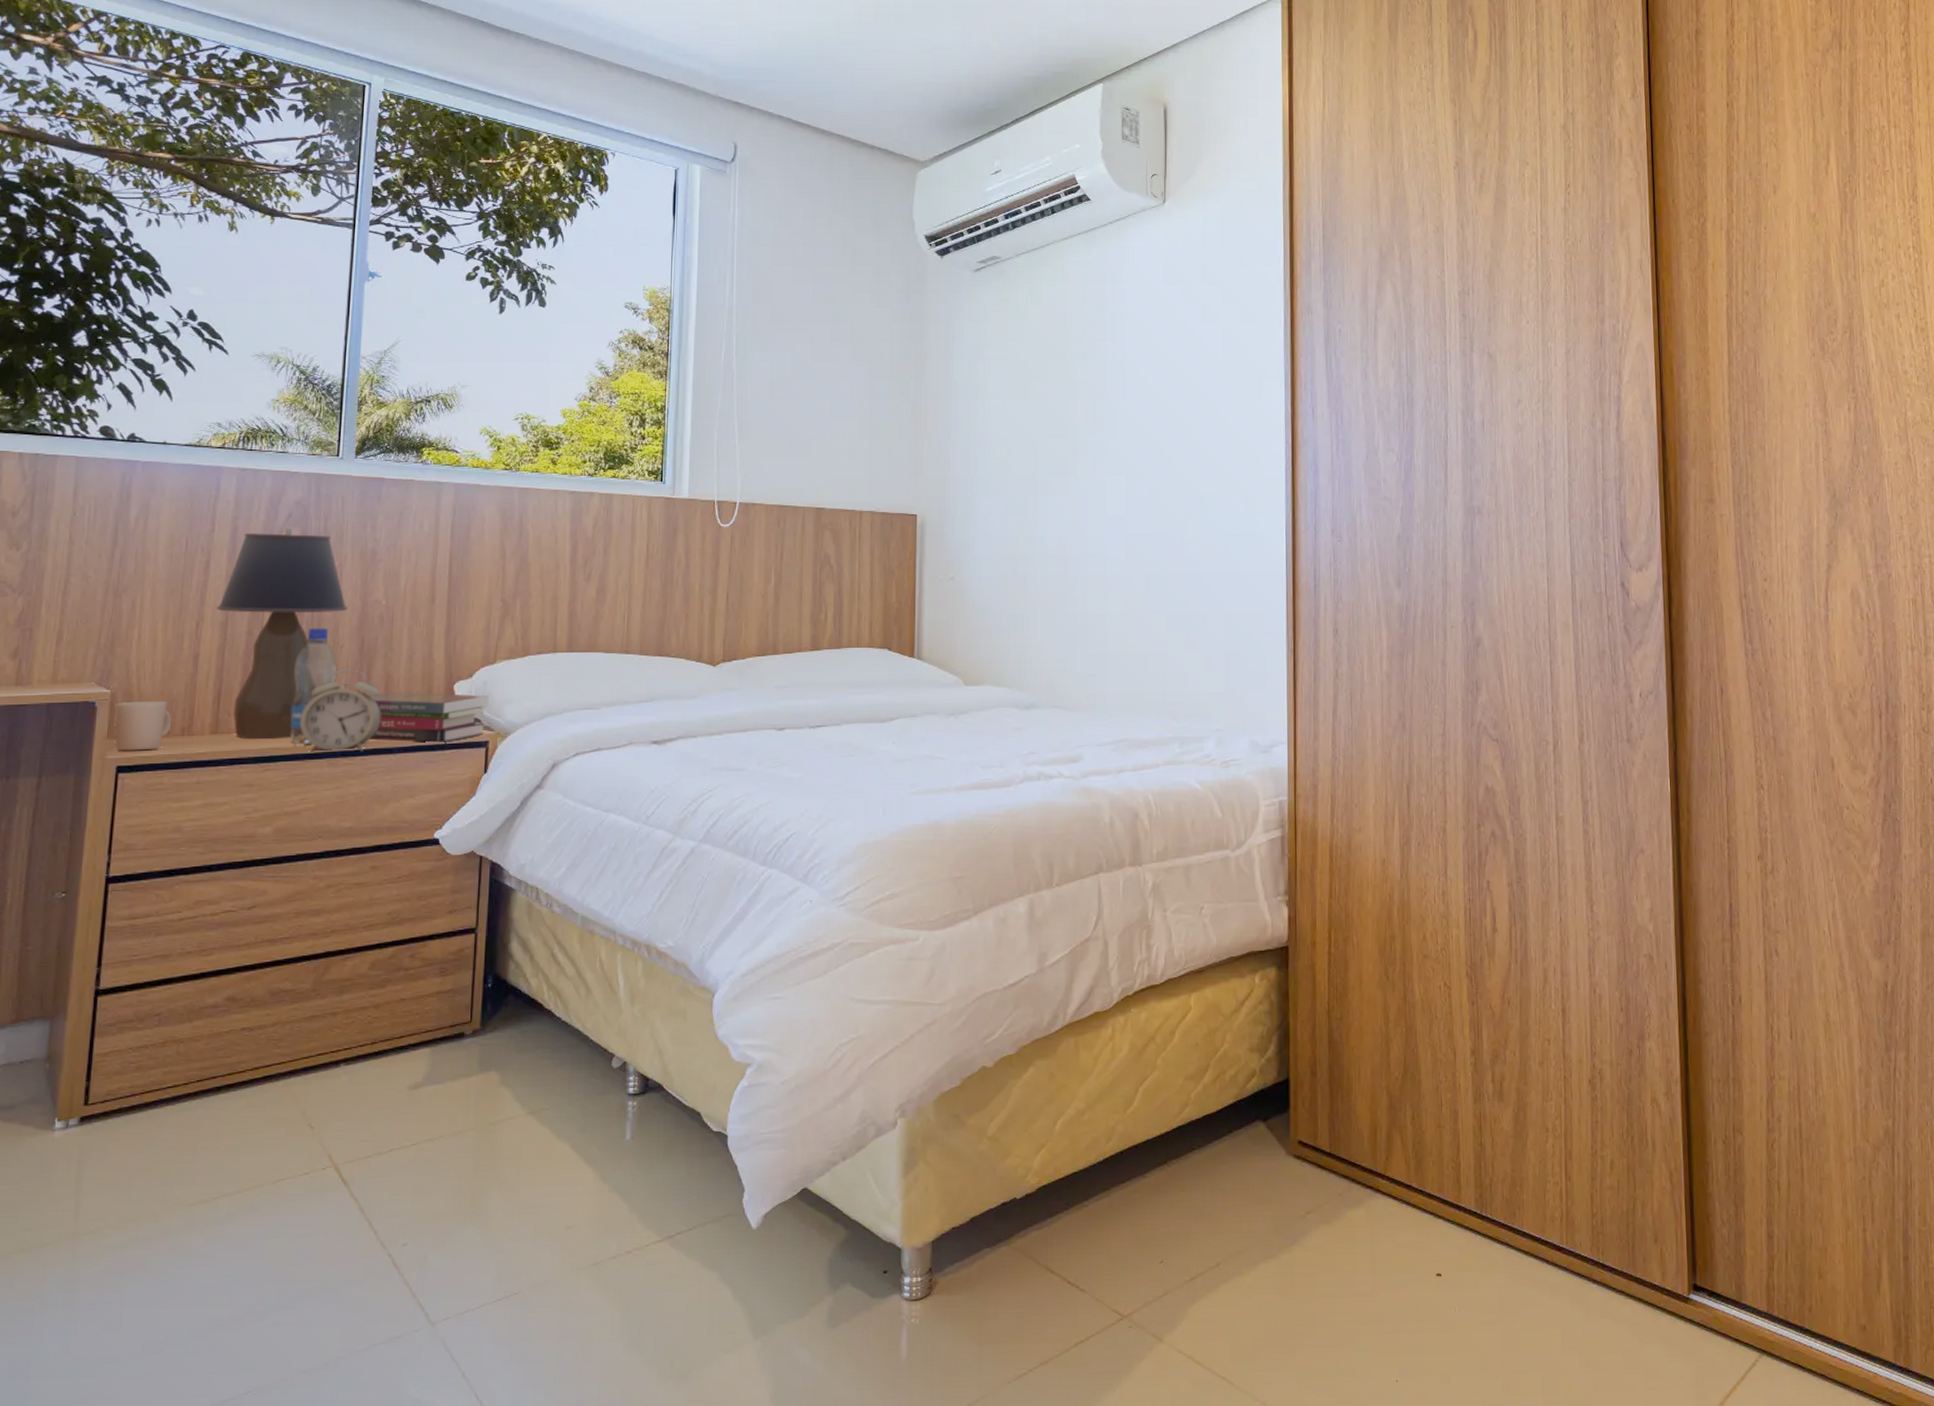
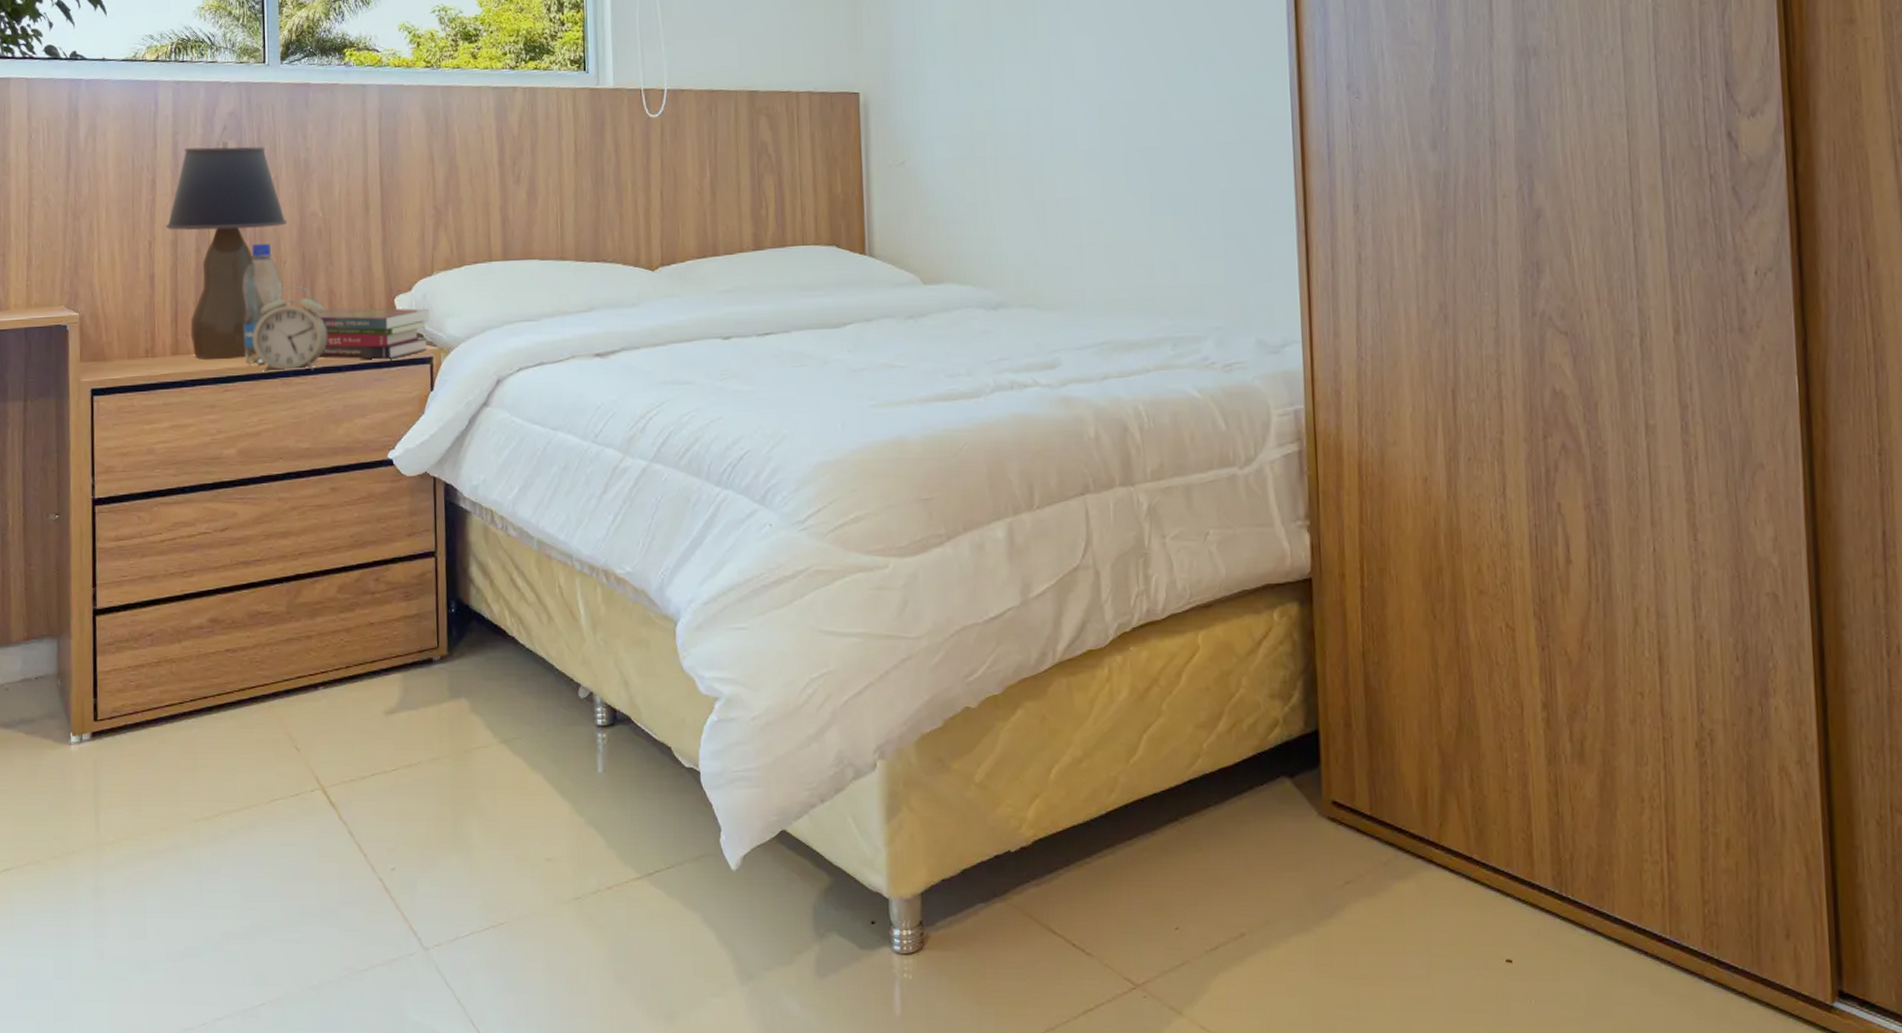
mug: present [115,701,172,751] -> none [85,323,136,374]

